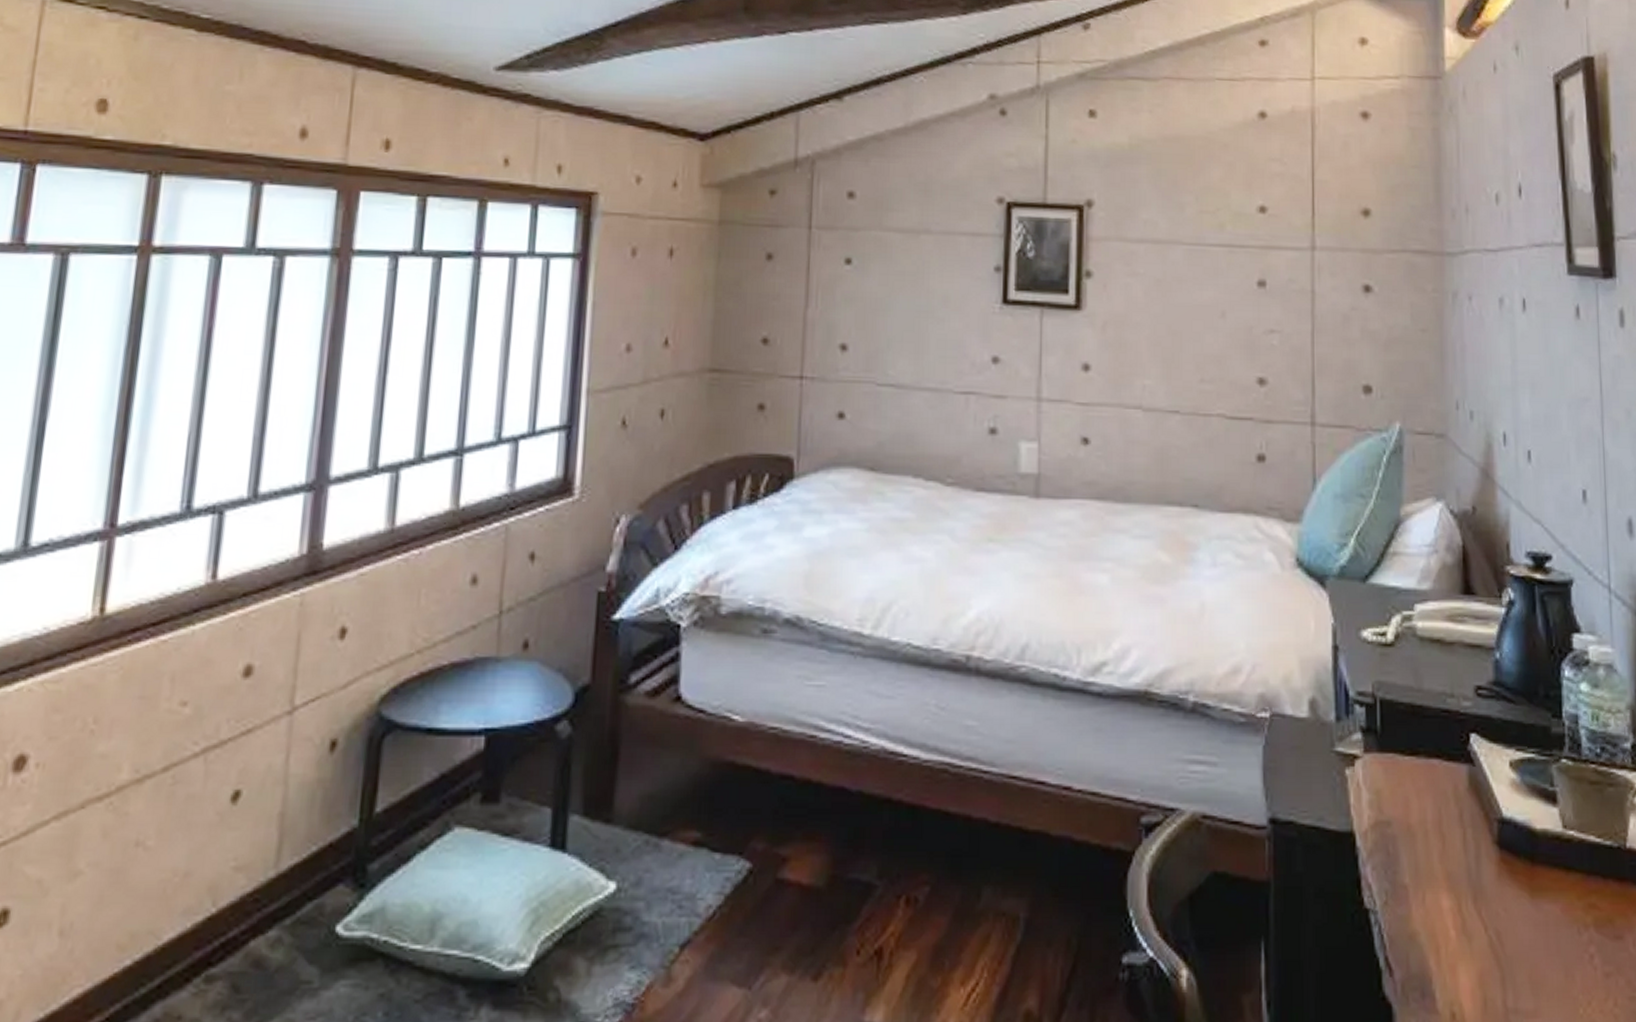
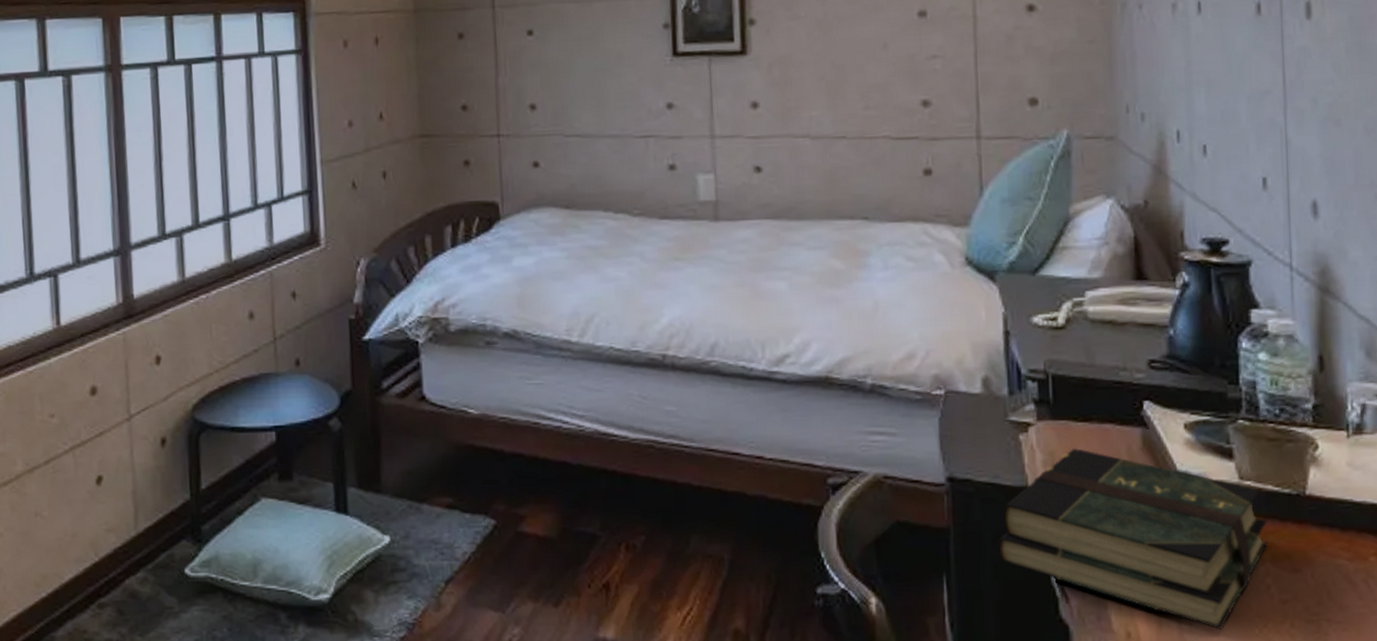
book: none [1319,786,1591,1010] -> present [997,447,1268,630]

